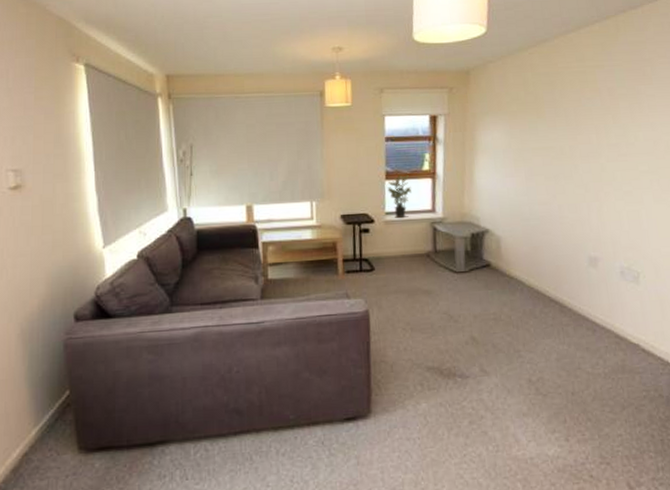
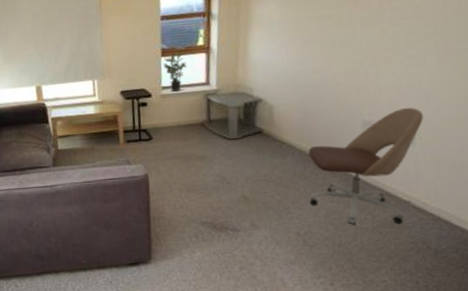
office chair: none [537,244,645,370] -> present [308,107,423,225]

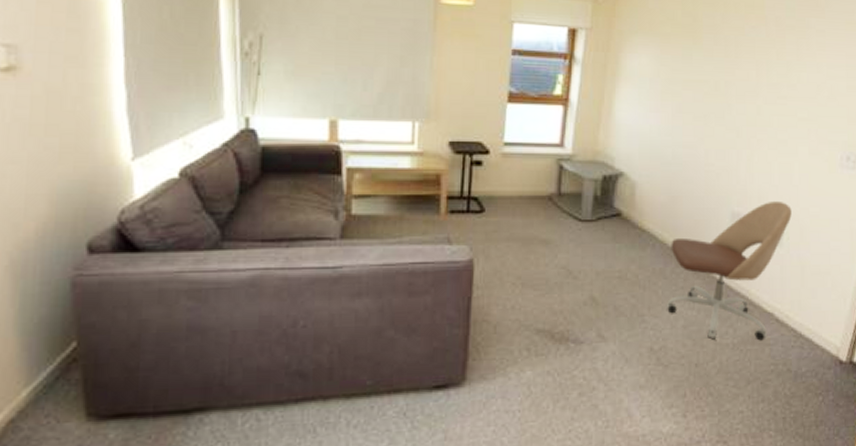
potted plant: present [163,51,186,93] -> none [509,97,538,152]

